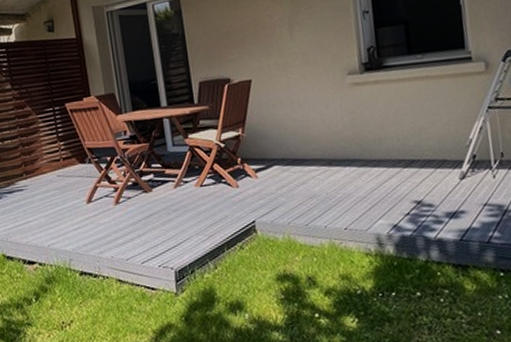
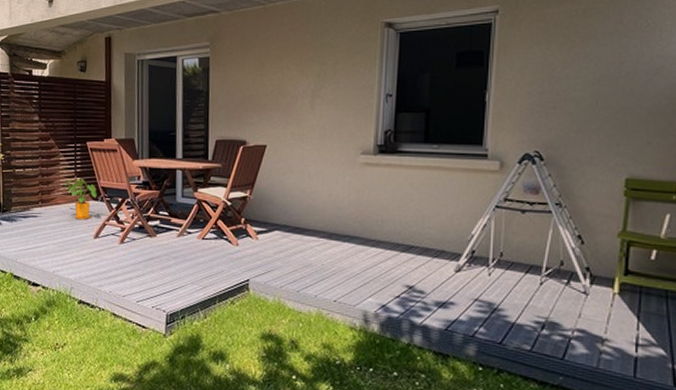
house plant: none [47,142,84,187] -> present [64,178,97,220]

